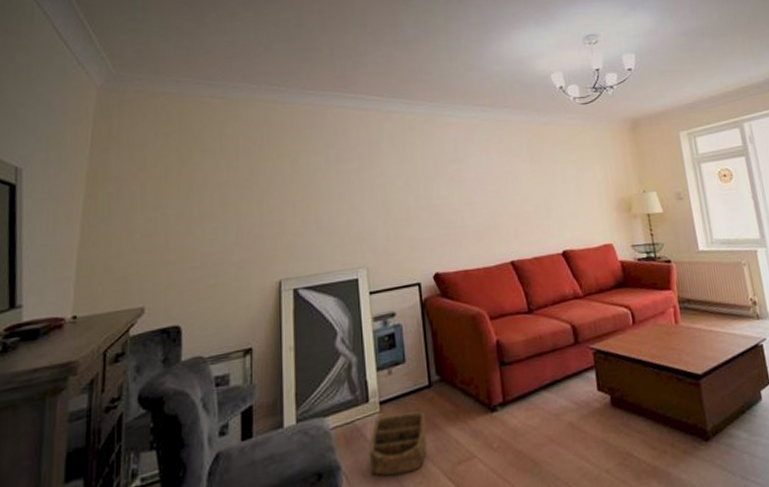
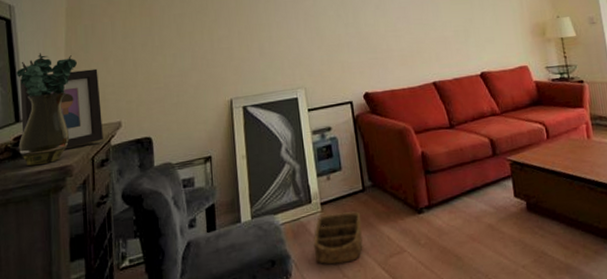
vase: none [10,224,96,364] -> present [16,53,78,167]
picture frame: none [16,244,121,342] -> present [20,68,103,150]

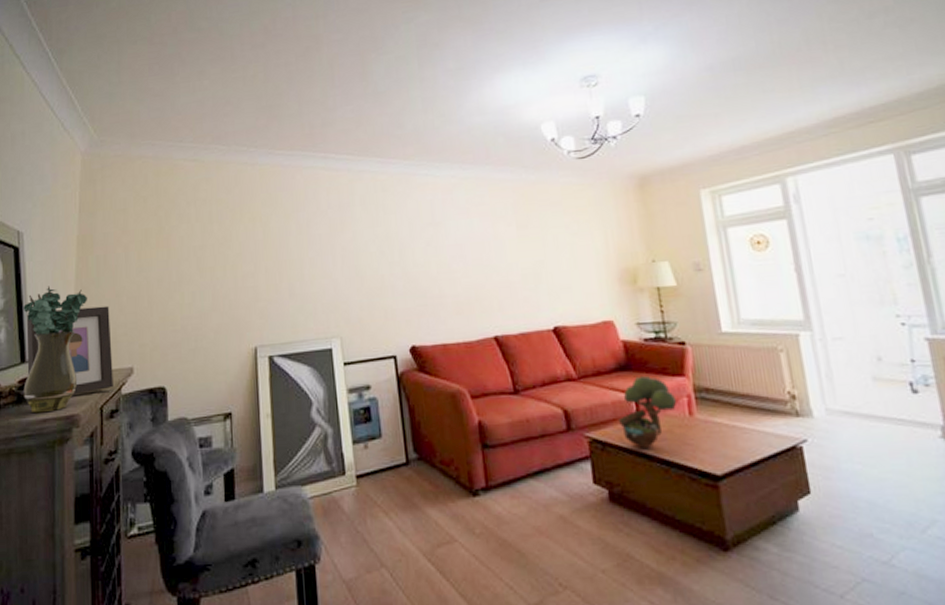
basket: present [313,211,363,265] -> none [346,488,406,552]
decorative tree: none [532,108,578,167] -> present [618,375,677,448]

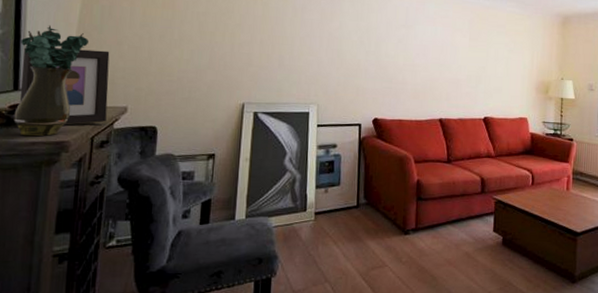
decorative tree: present [618,375,677,448] -> none [518,159,560,210]

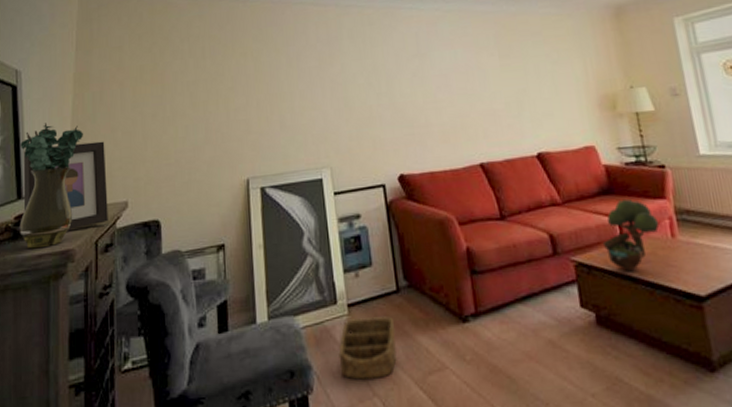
basket: none [301,223,351,270] -> present [338,316,397,381]
decorative tree: none [518,159,560,210] -> present [602,199,659,271]

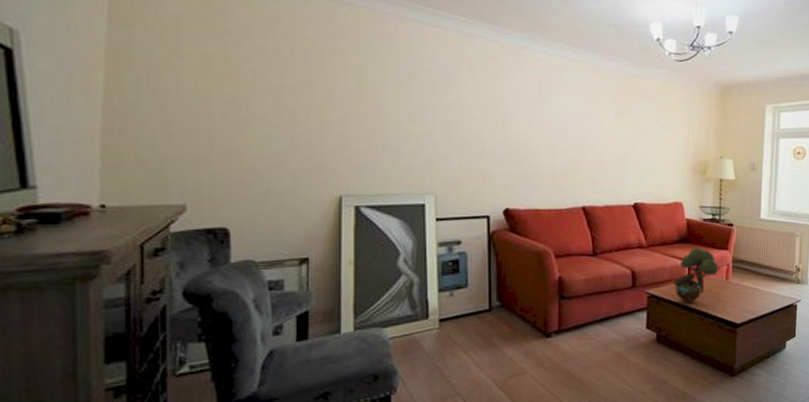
vase: present [20,123,84,249] -> none [22,102,123,247]
picture frame: present [23,141,108,231] -> none [29,132,159,231]
basket: present [338,316,397,381] -> none [425,331,484,383]

